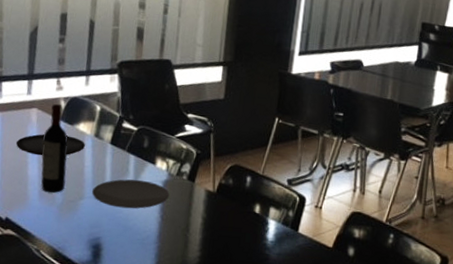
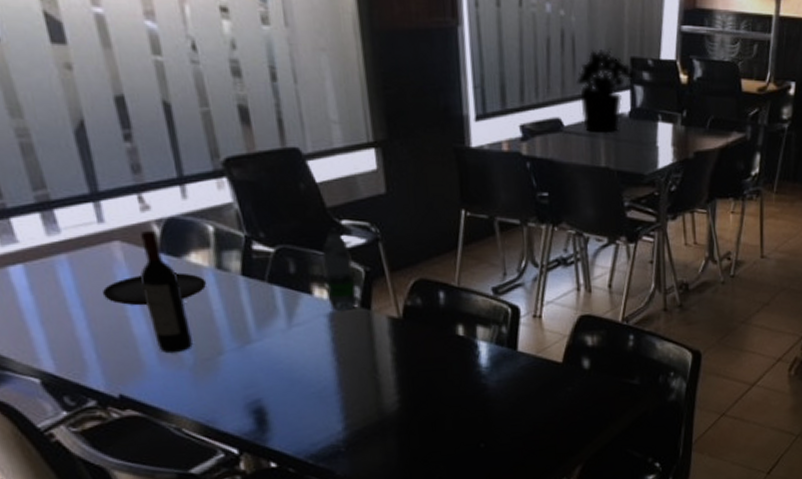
plate: present [92,179,170,209] -> none [233,317,341,358]
bottle: none [166,118,190,180] -> present [321,228,357,310]
potted plant: none [378,14,424,75] -> present [576,47,636,134]

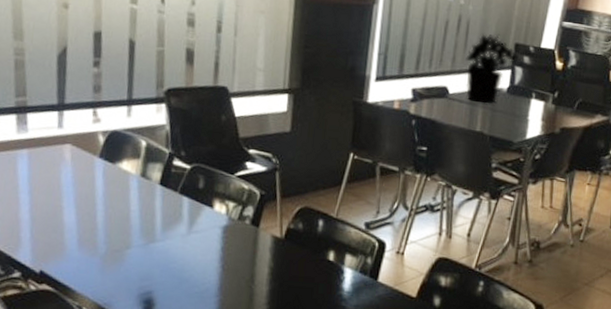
plate: present [101,272,206,306] -> none [47,174,130,199]
wine bottle: present [139,230,192,354] -> none [79,138,110,242]
bottle: present [321,228,357,310] -> none [225,154,252,225]

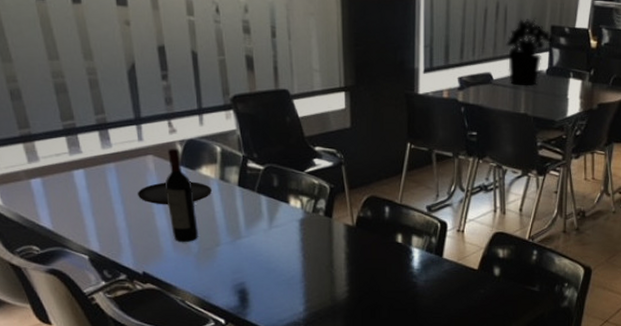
plate: none [47,174,130,199] -> present [137,181,211,205]
wine bottle: none [79,138,110,242] -> present [164,148,198,243]

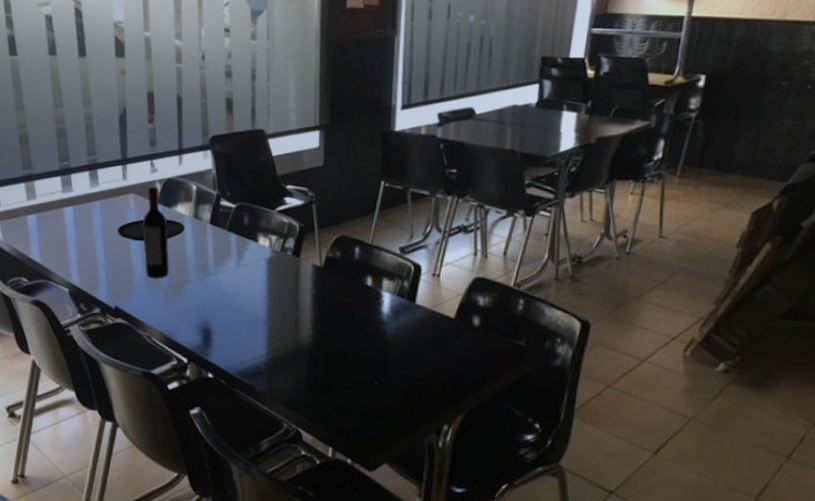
potted plant: present [506,17,554,86] -> none [490,48,545,121]

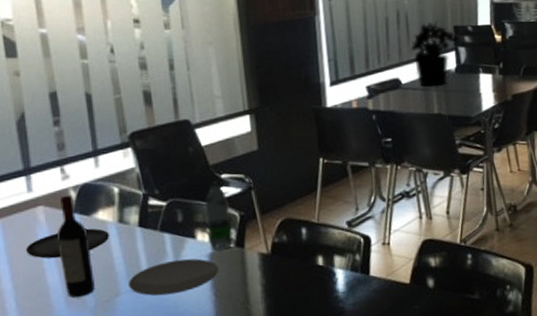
plate: none [196,258,275,290] -> present [129,258,219,296]
bottle: none [269,191,291,257] -> present [204,181,233,251]
potted plant: none [490,48,545,121] -> present [411,20,459,87]

